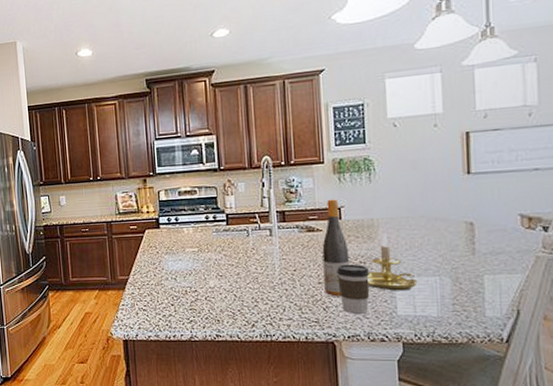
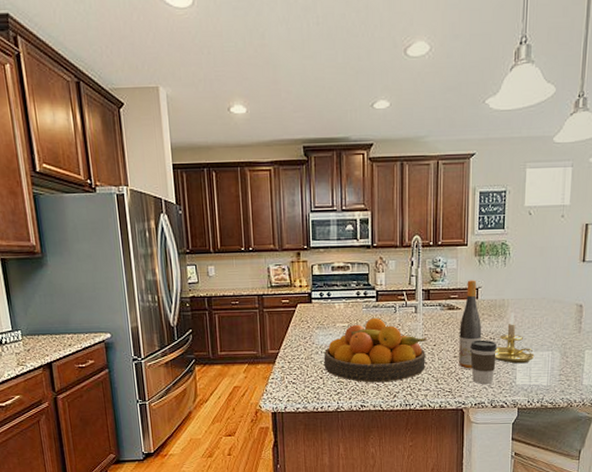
fruit bowl: none [174,241,286,311] -> present [323,317,427,383]

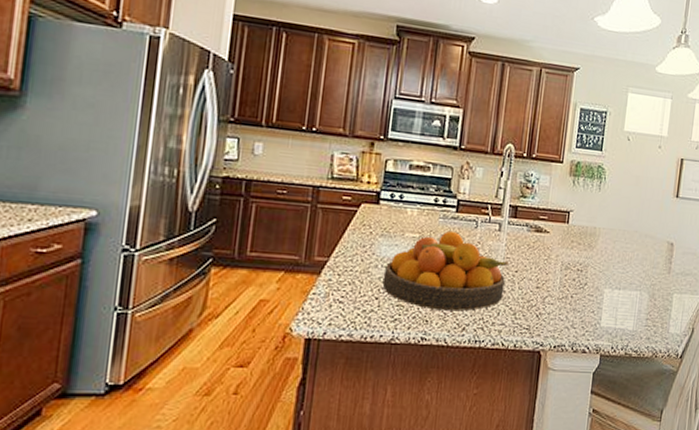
wine bottle: present [459,280,482,369] -> none [541,201,570,304]
coffee cup: present [470,339,498,384] -> none [554,270,585,323]
candle holder: present [495,311,535,364] -> none [580,242,623,303]

